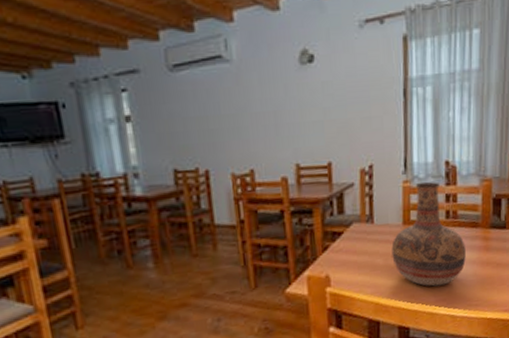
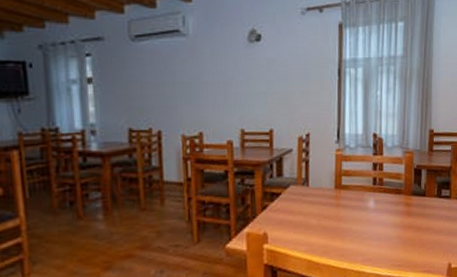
vase: present [391,181,466,287] -> none [324,151,390,247]

